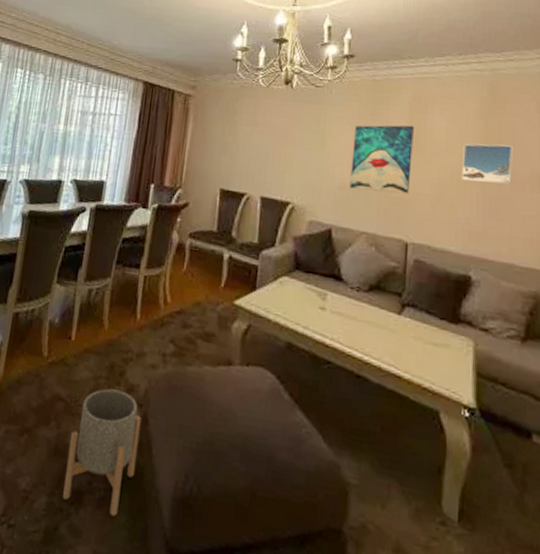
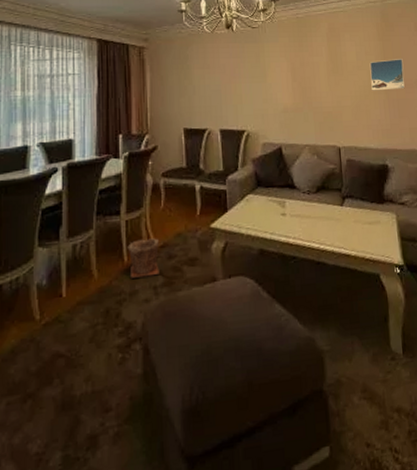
planter: present [63,388,142,517] -> none [75,330,144,448]
plant pot: none [141,299,175,342] -> present [127,238,160,278]
wall art: present [350,125,414,195] -> none [288,52,336,110]

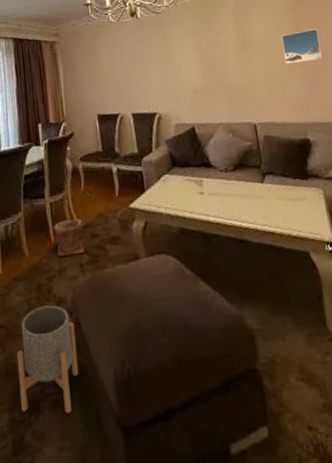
planter: none [75,330,144,448] -> present [16,305,79,414]

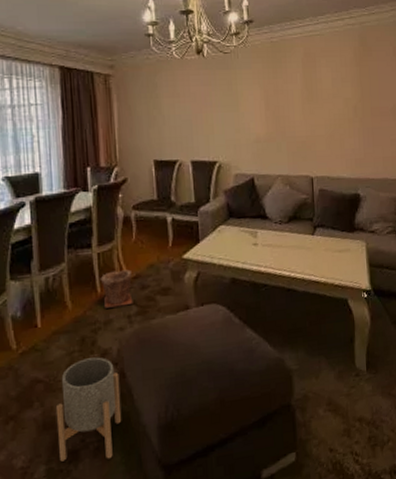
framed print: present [281,29,322,65] -> none [345,85,381,119]

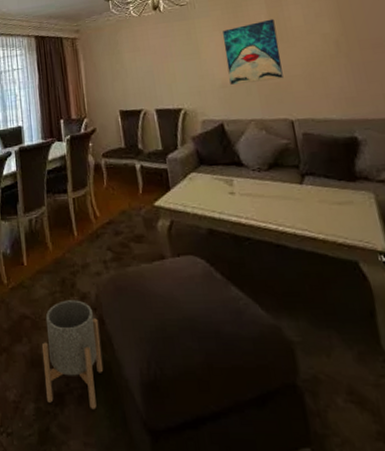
plant pot: present [100,270,133,308] -> none [76,215,108,252]
wall art: none [261,78,309,140] -> present [223,18,284,85]

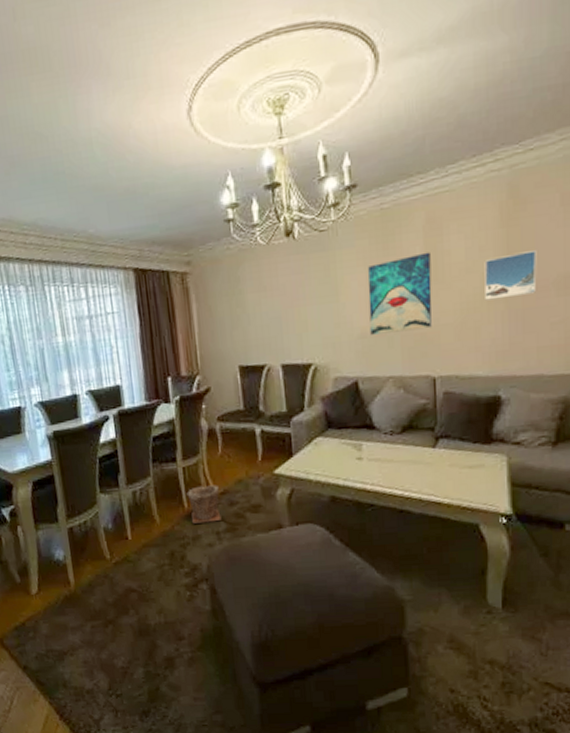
planter: present [41,300,104,410] -> none [149,571,215,670]
plant pot: none [76,215,108,252] -> present [186,485,222,524]
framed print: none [321,15,372,56] -> present [484,250,537,301]

